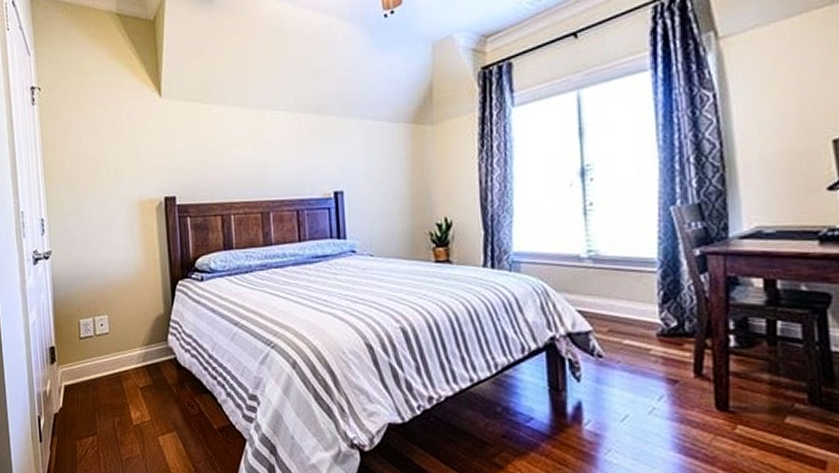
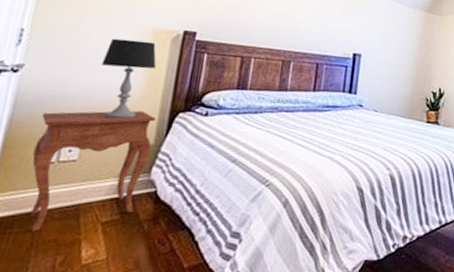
side table: none [74,283,164,397] -> present [30,111,157,232]
table lamp: none [106,213,150,293] -> present [101,38,157,119]

